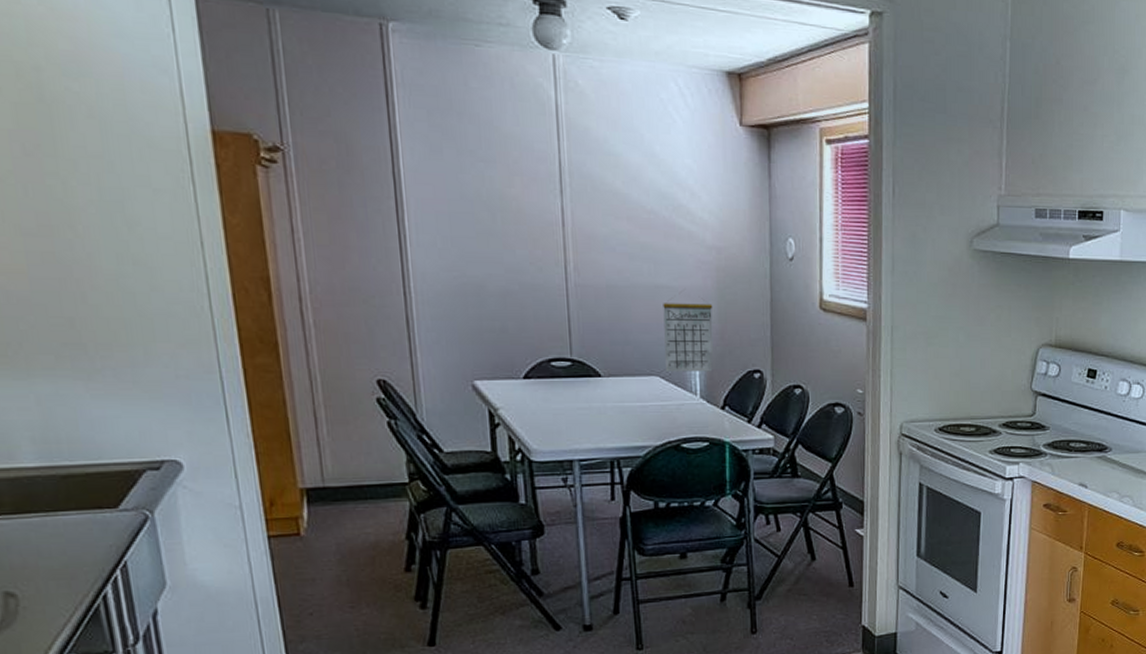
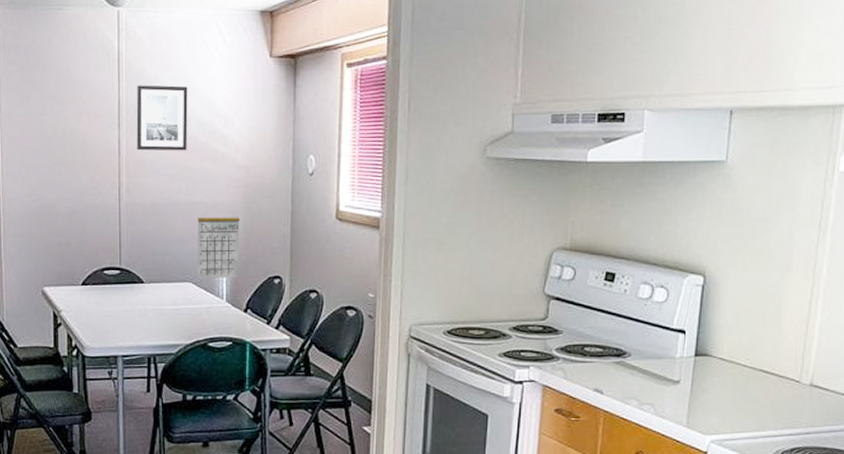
wall art: none [582,146,647,226] -> present [136,85,188,151]

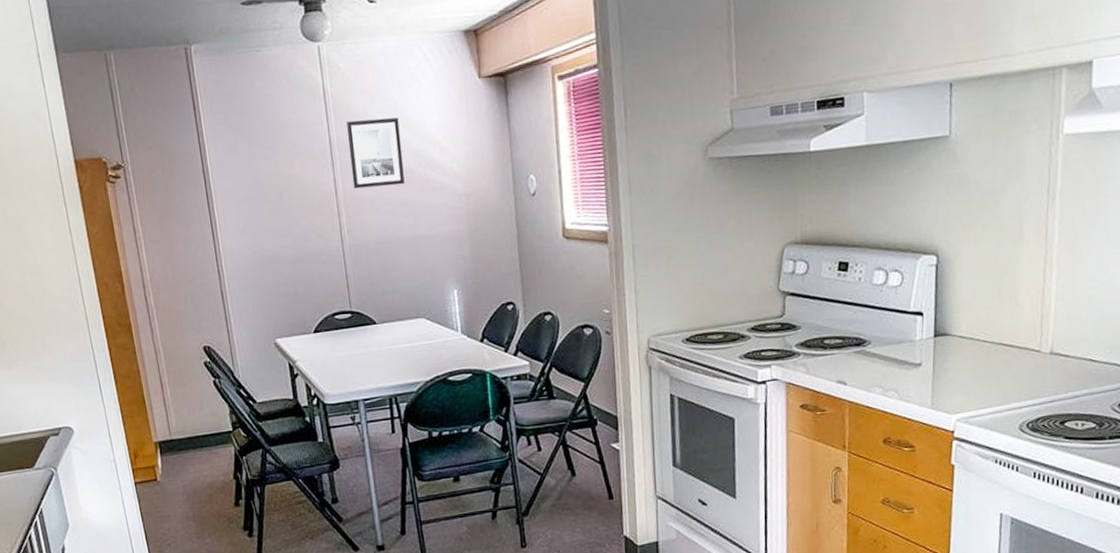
calendar: present [197,217,241,278] -> none [423,246,471,313]

